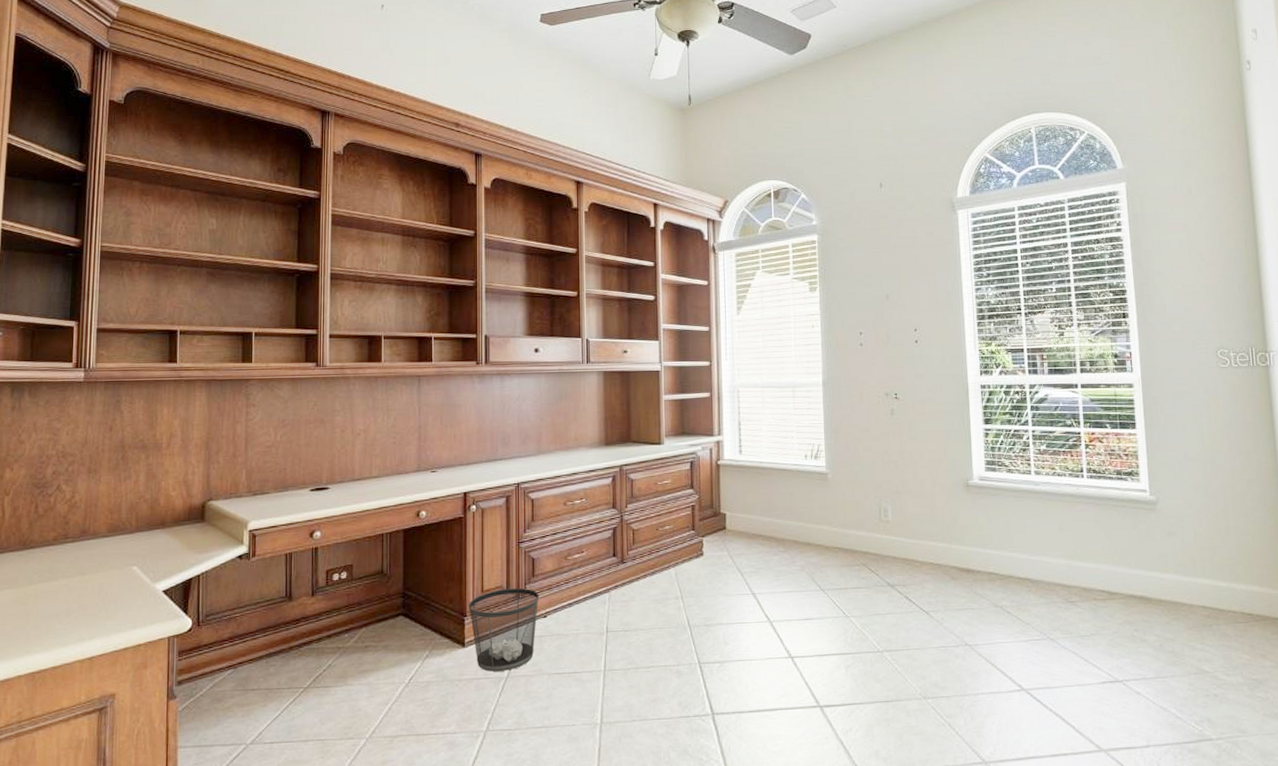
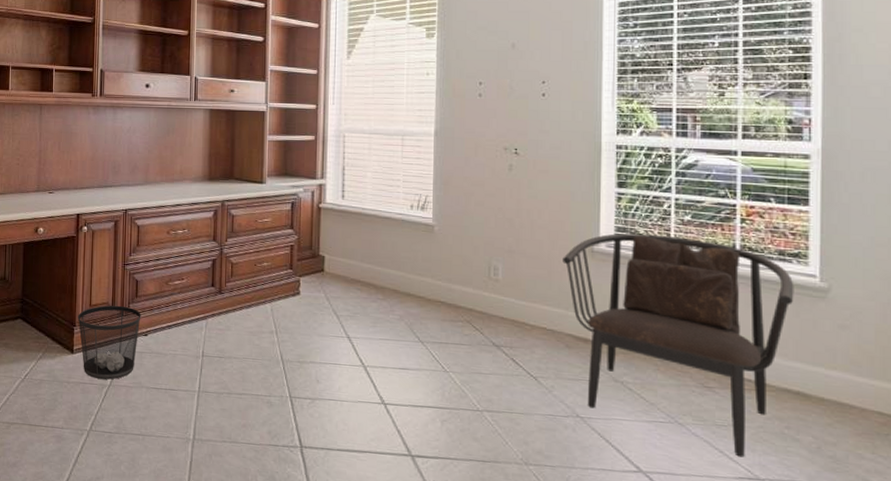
armchair: none [943,465,1132,663] -> present [563,233,794,457]

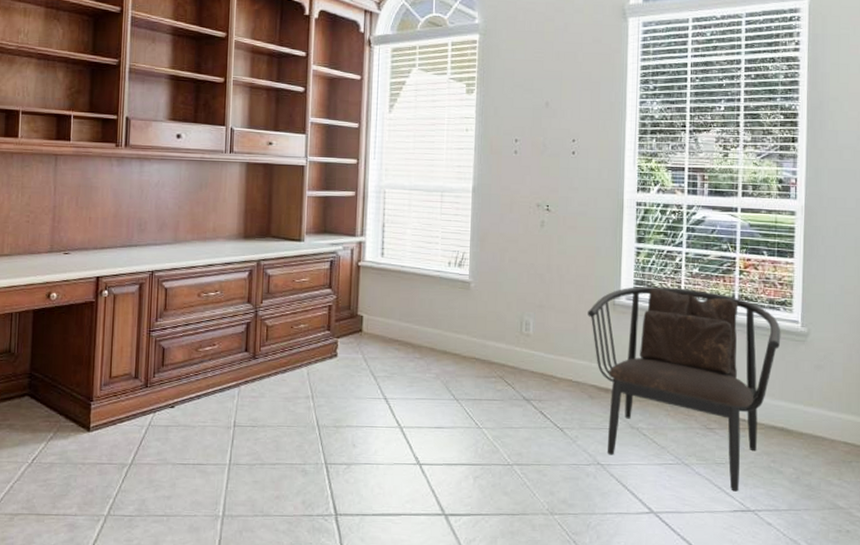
waste bin: present [78,305,141,380] -> none [95,376,168,458]

